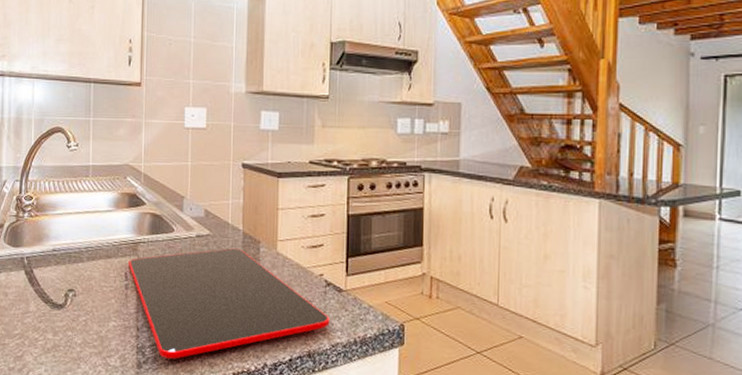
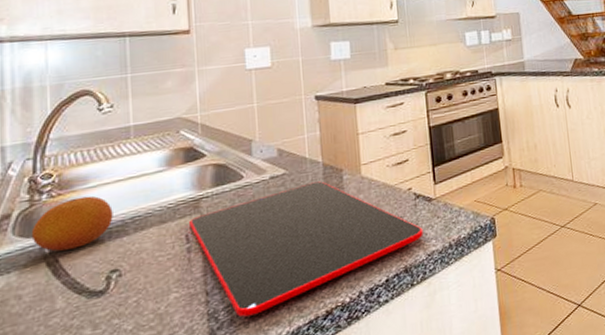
fruit: none [16,221,73,264] -> present [31,196,113,252]

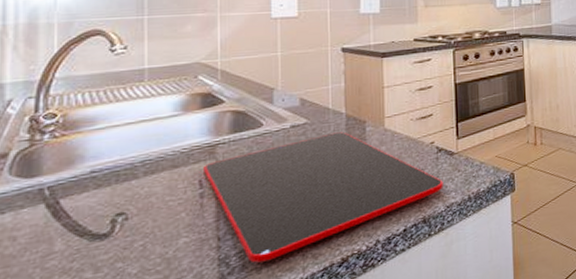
fruit: present [31,196,113,252] -> none [30,137,122,193]

